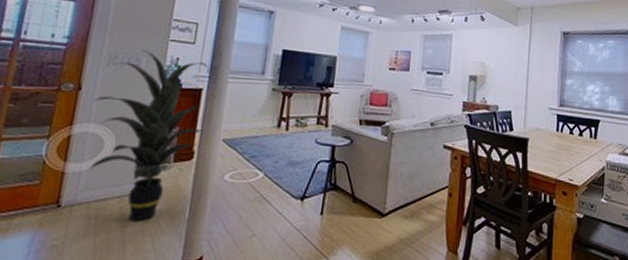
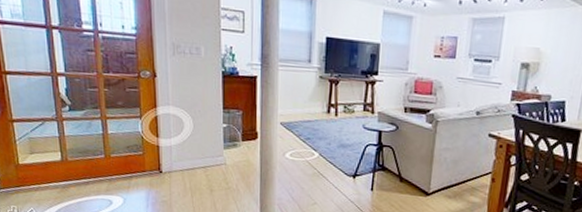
indoor plant: present [89,49,208,222] -> none [168,39,262,188]

